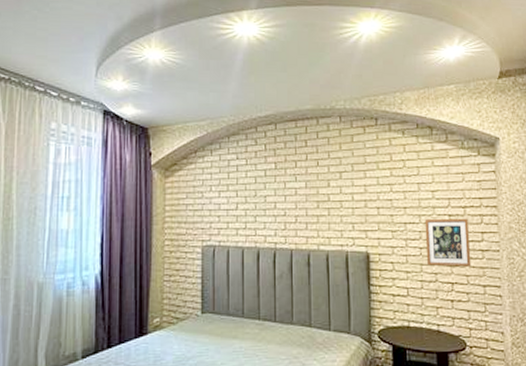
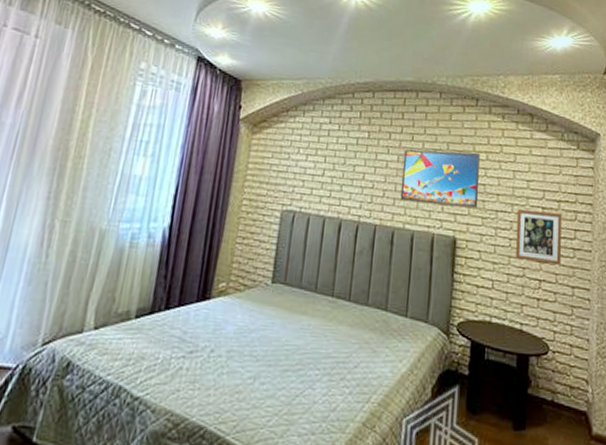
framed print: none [311,170,387,224] -> present [399,149,480,208]

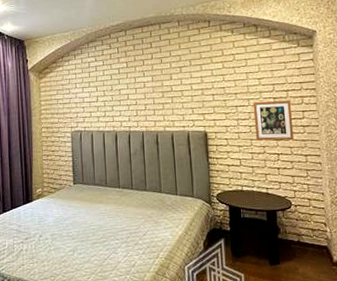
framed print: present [399,149,480,208] -> none [156,63,221,111]

